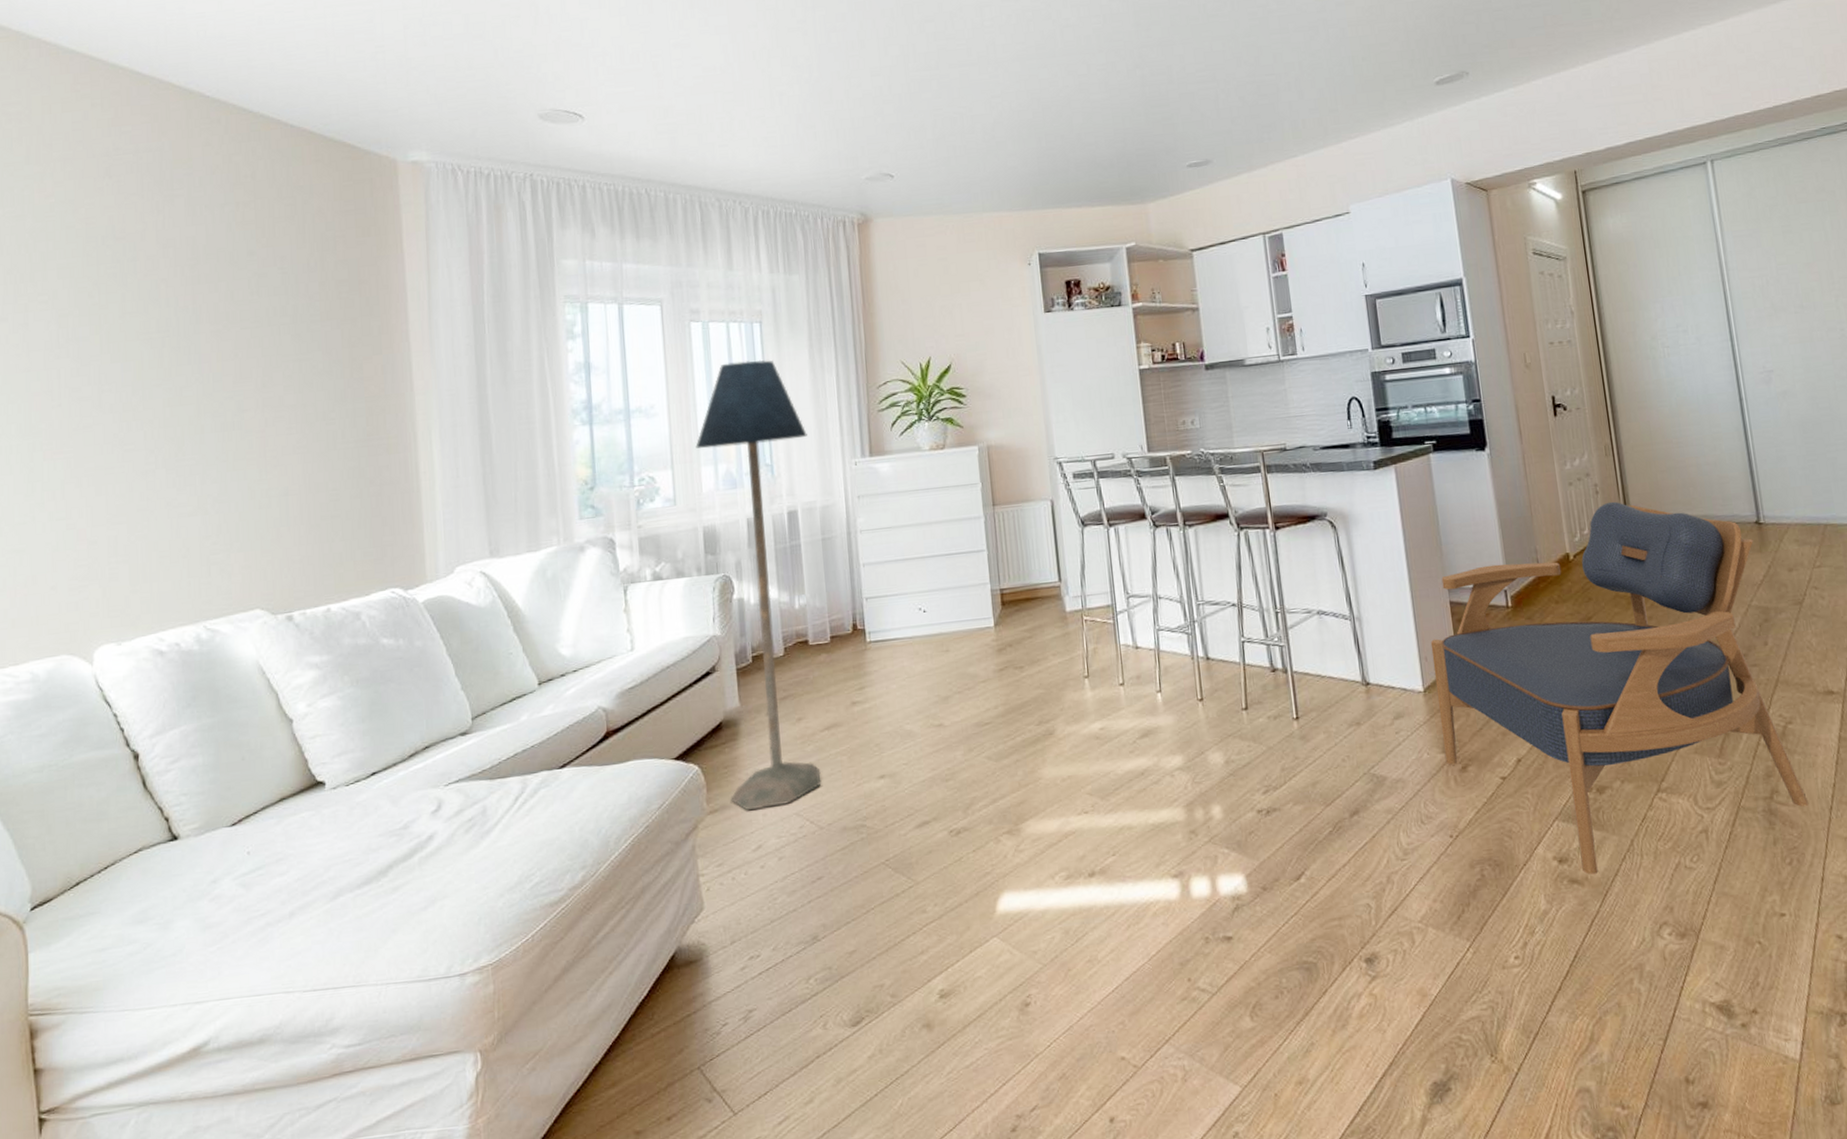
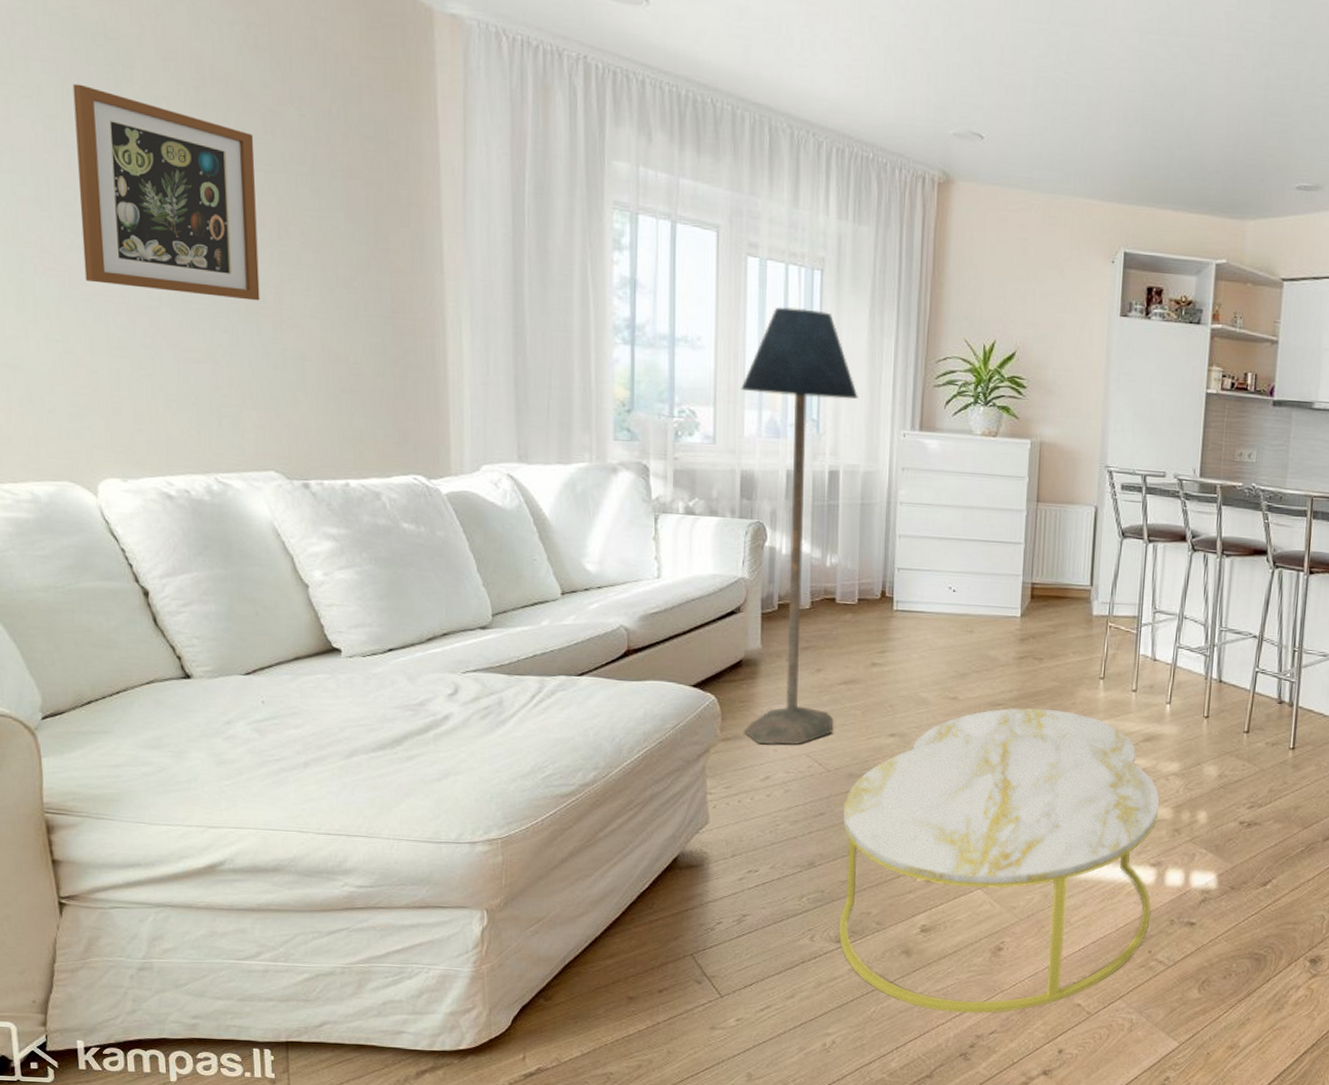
wall art: none [84,282,247,458] -> present [72,83,260,301]
coffee table: none [841,718,1184,1092] -> present [839,707,1160,1014]

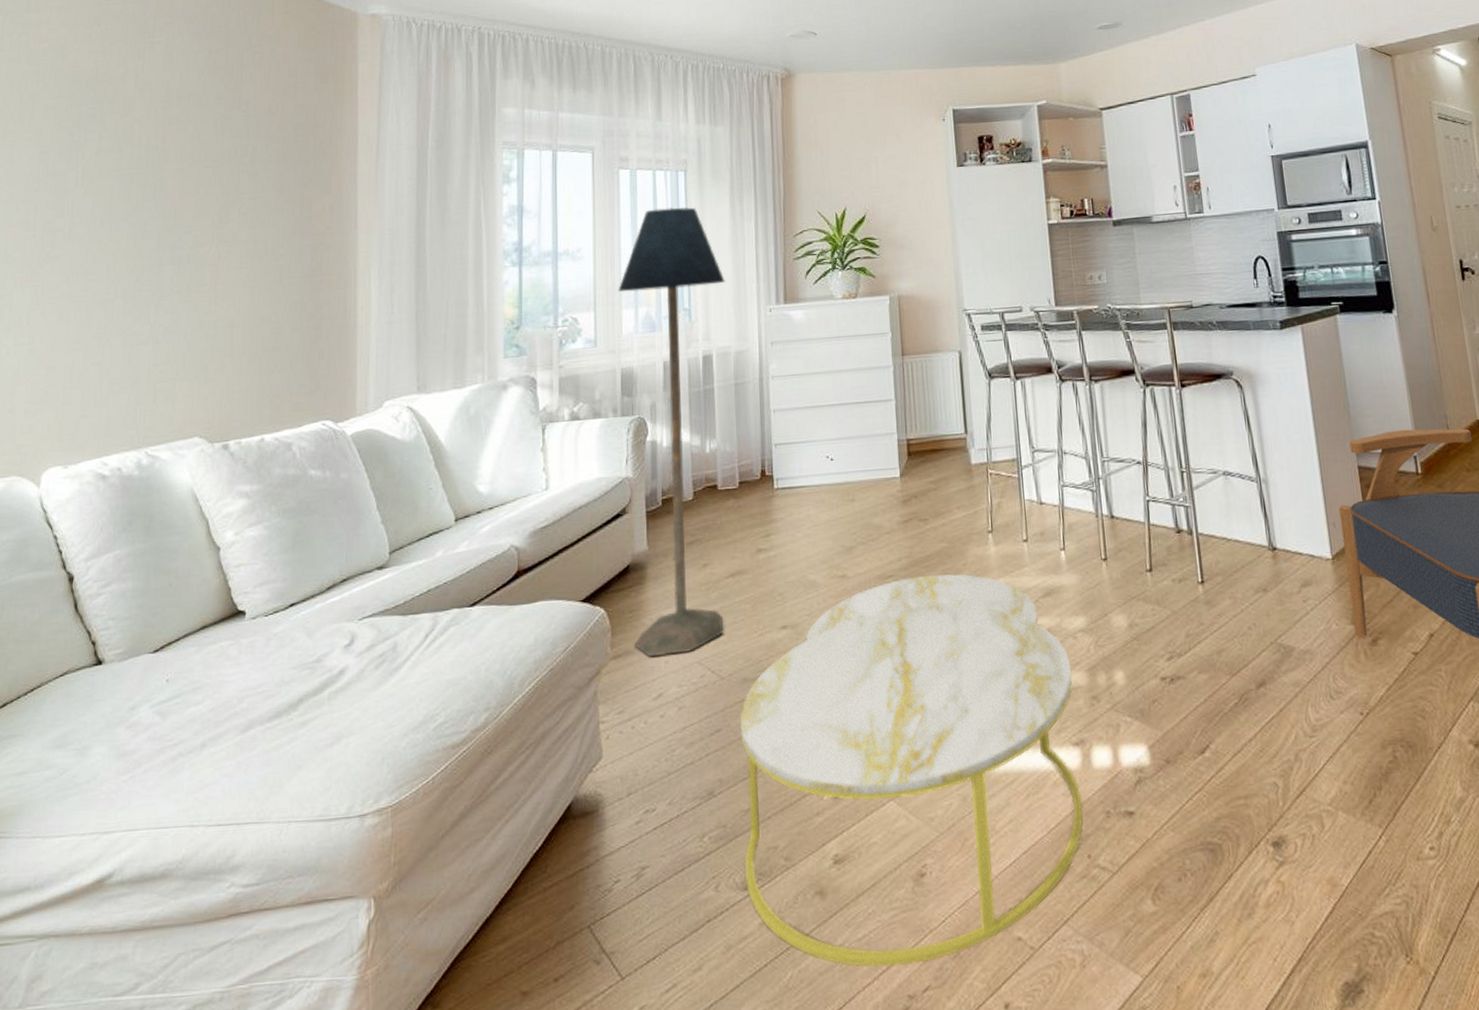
wall art: present [72,83,260,301] -> none [55,121,207,287]

